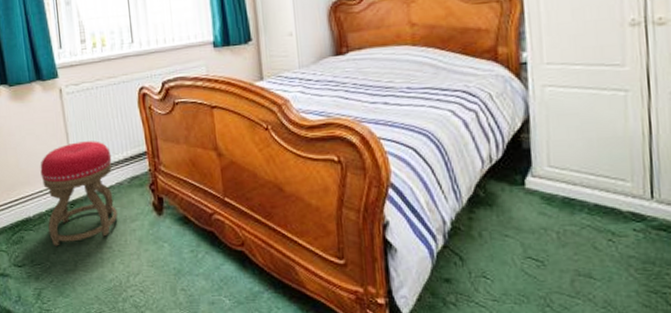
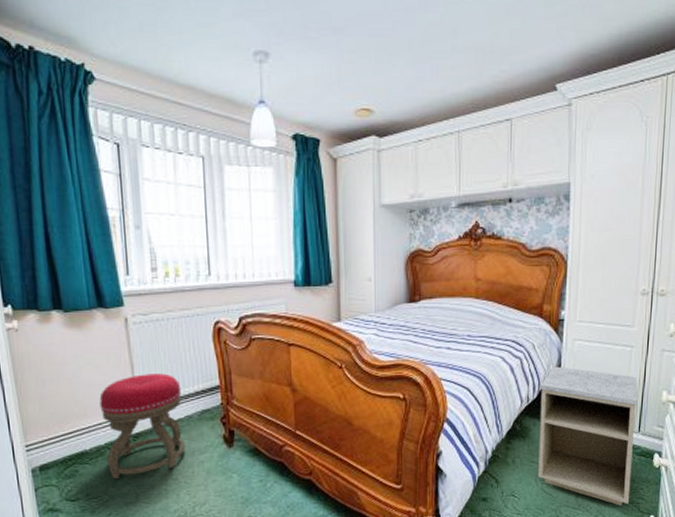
nightstand: none [504,119,651,296] -> present [538,366,638,506]

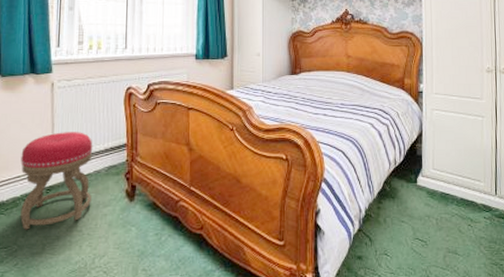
nightstand: present [538,366,638,506] -> none [405,133,493,267]

